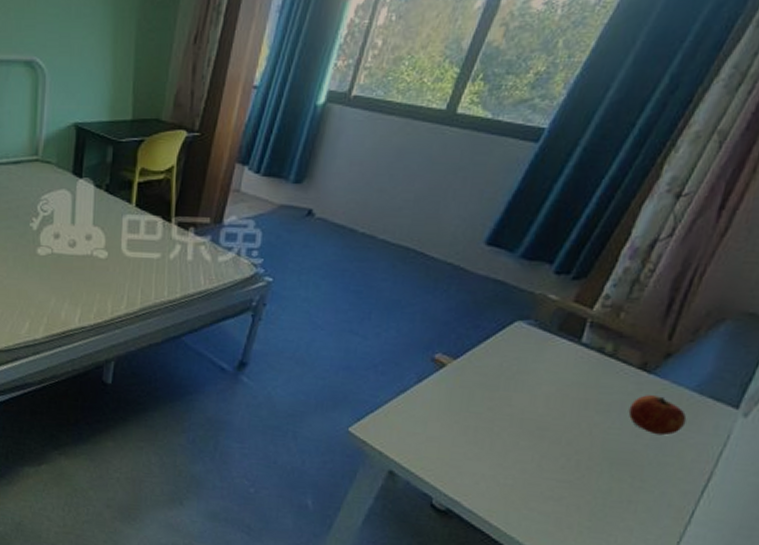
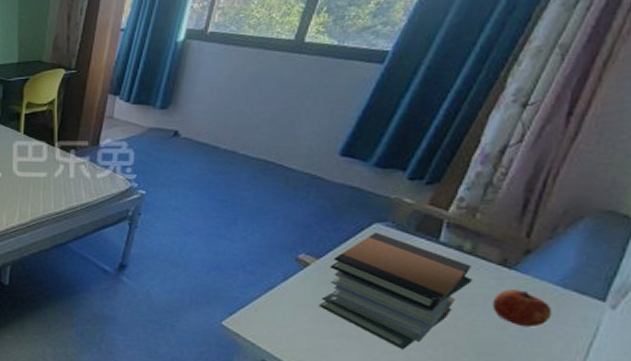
book stack: none [452,331,611,459] -> present [319,232,472,350]

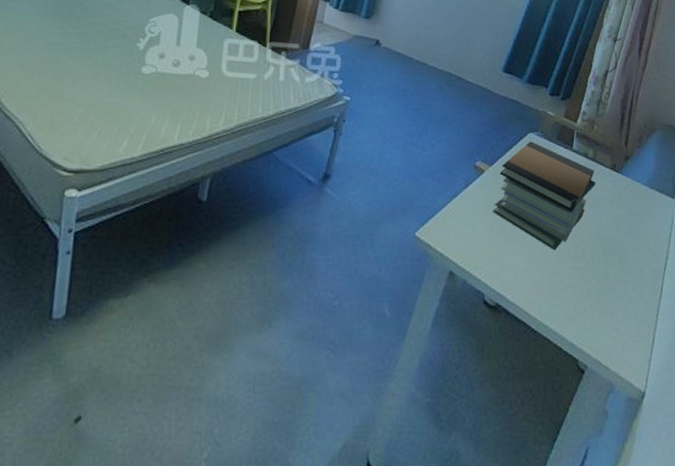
fruit: present [492,289,552,328] -> none [610,190,646,223]

